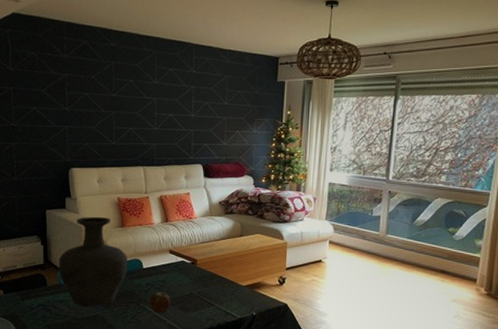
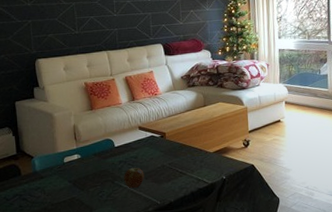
vase: present [59,216,127,308] -> none [32,102,100,192]

